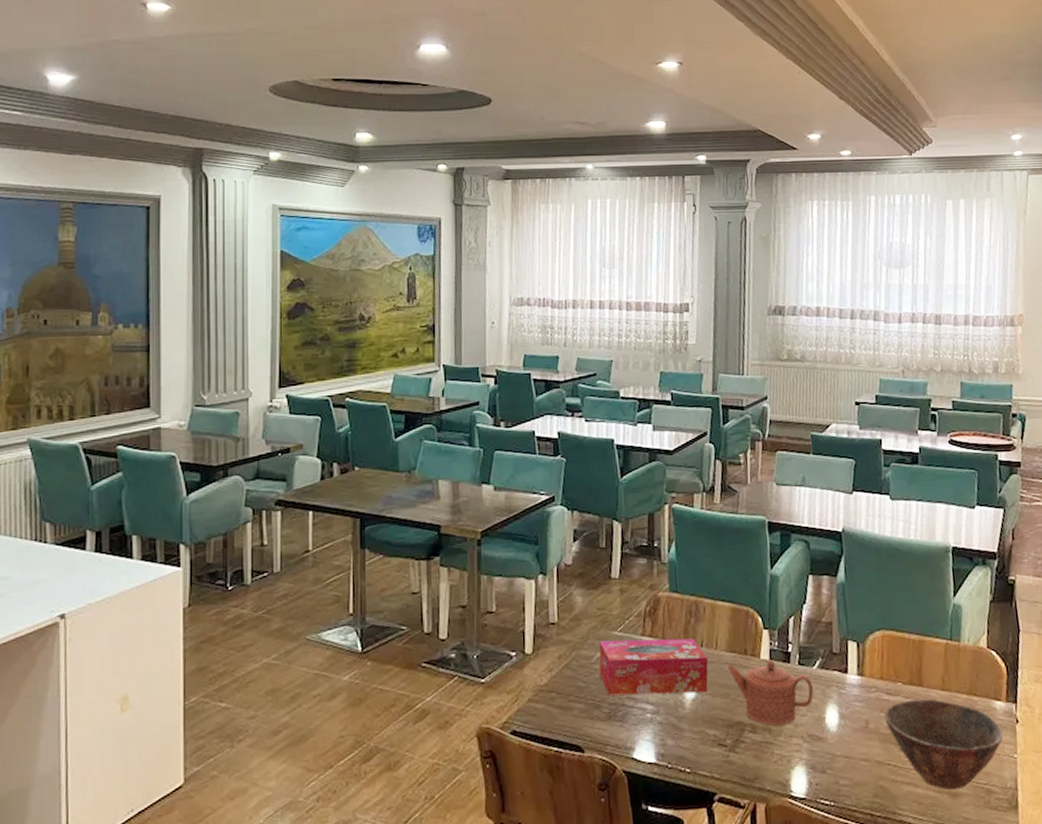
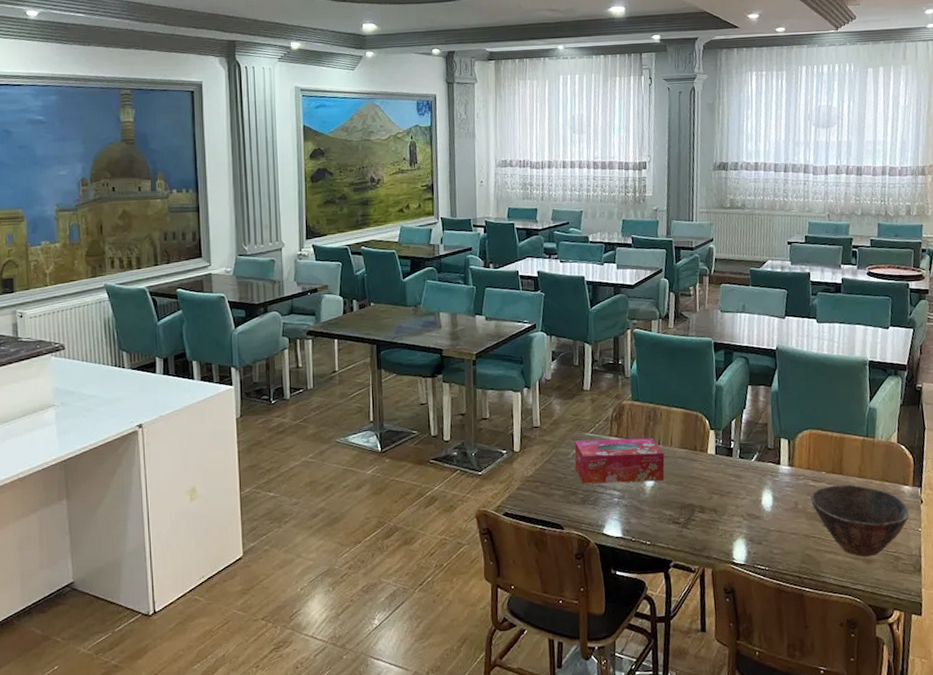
teapot: present [728,660,814,726] -> none [681,454,752,507]

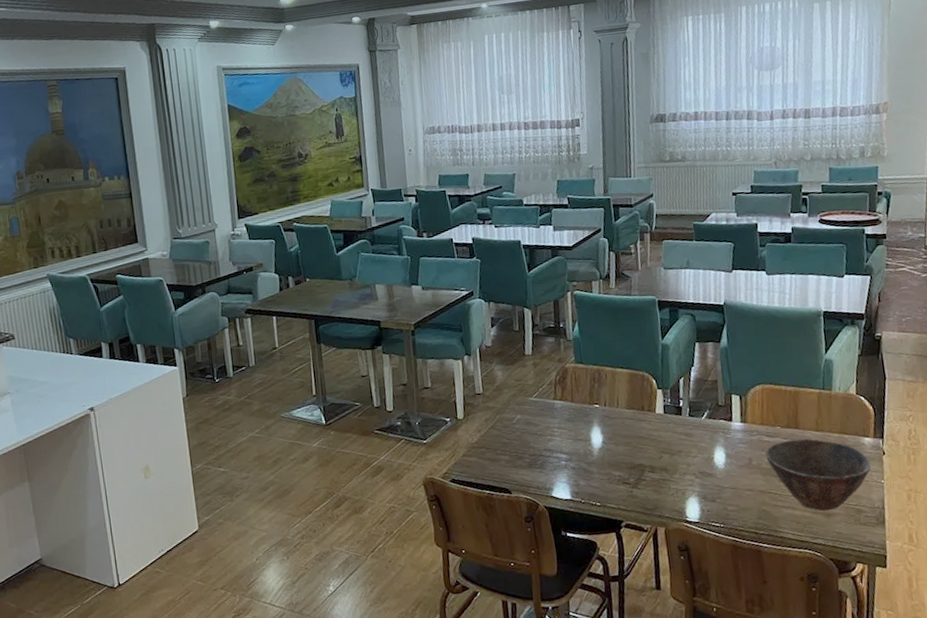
tissue box: present [574,438,665,484] -> none [518,400,613,448]

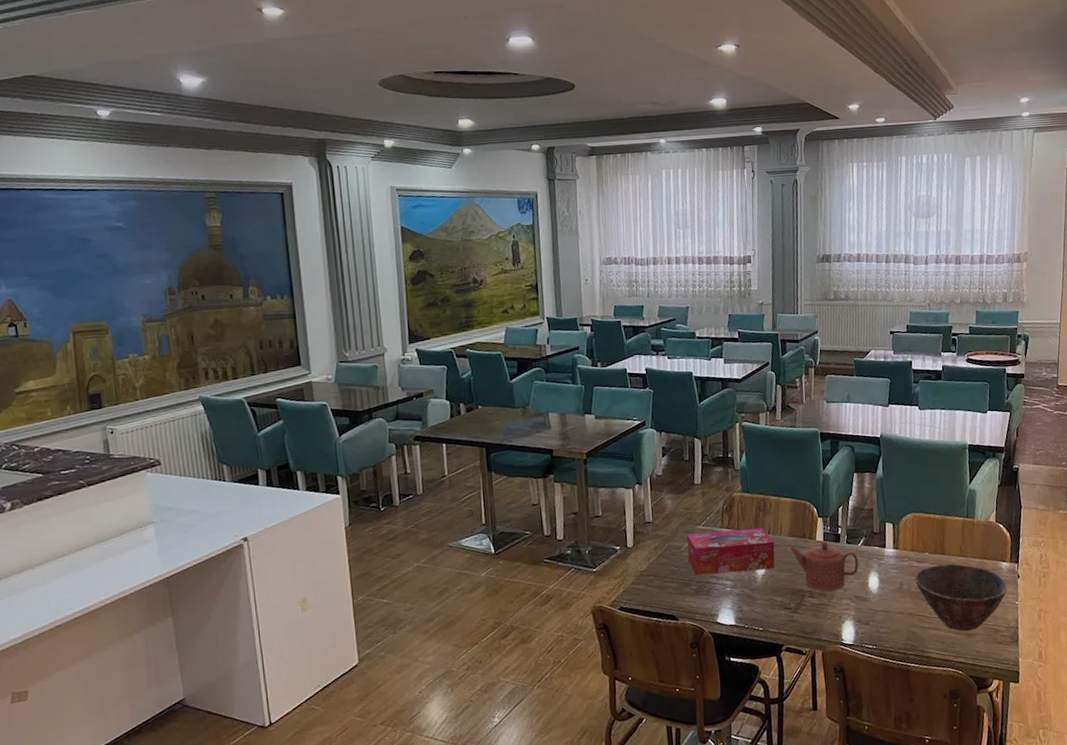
tissue box: none [518,400,613,448] -> present [687,528,775,576]
teapot: none [628,414,703,466] -> present [790,541,859,591]

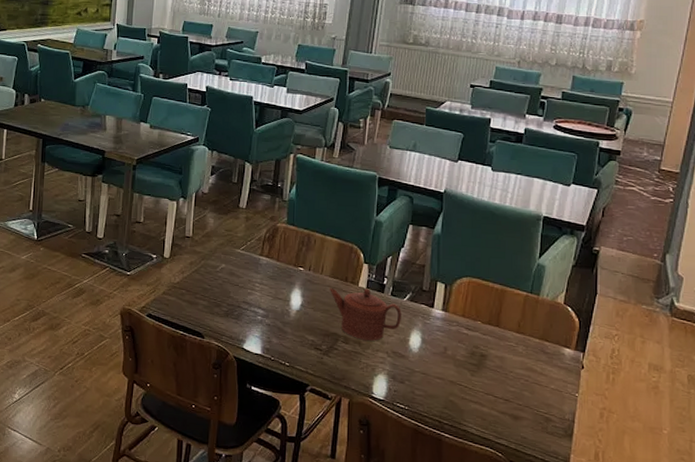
tissue box: present [687,528,775,576] -> none [222,255,313,307]
bowl: present [915,563,1008,632] -> none [462,336,568,414]

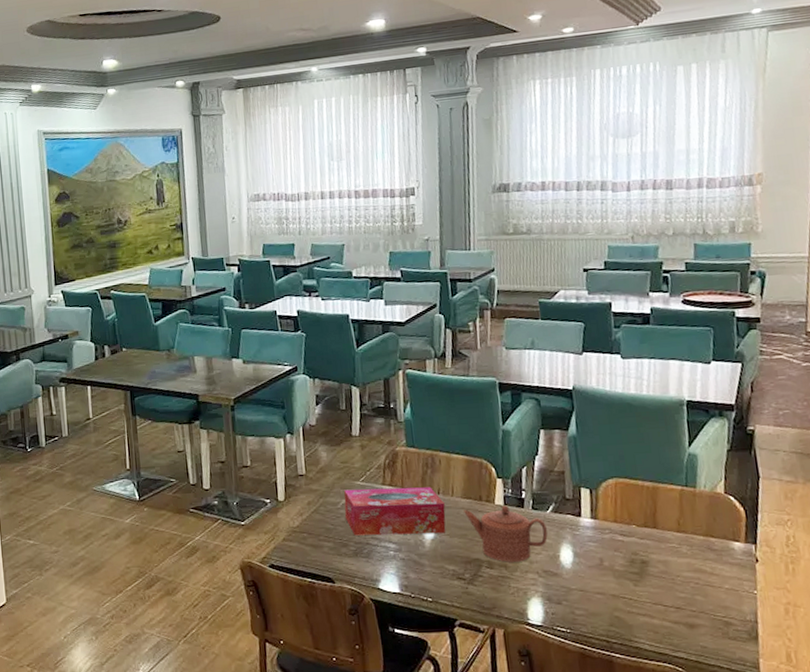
tissue box: none [222,255,313,307] -> present [344,487,446,536]

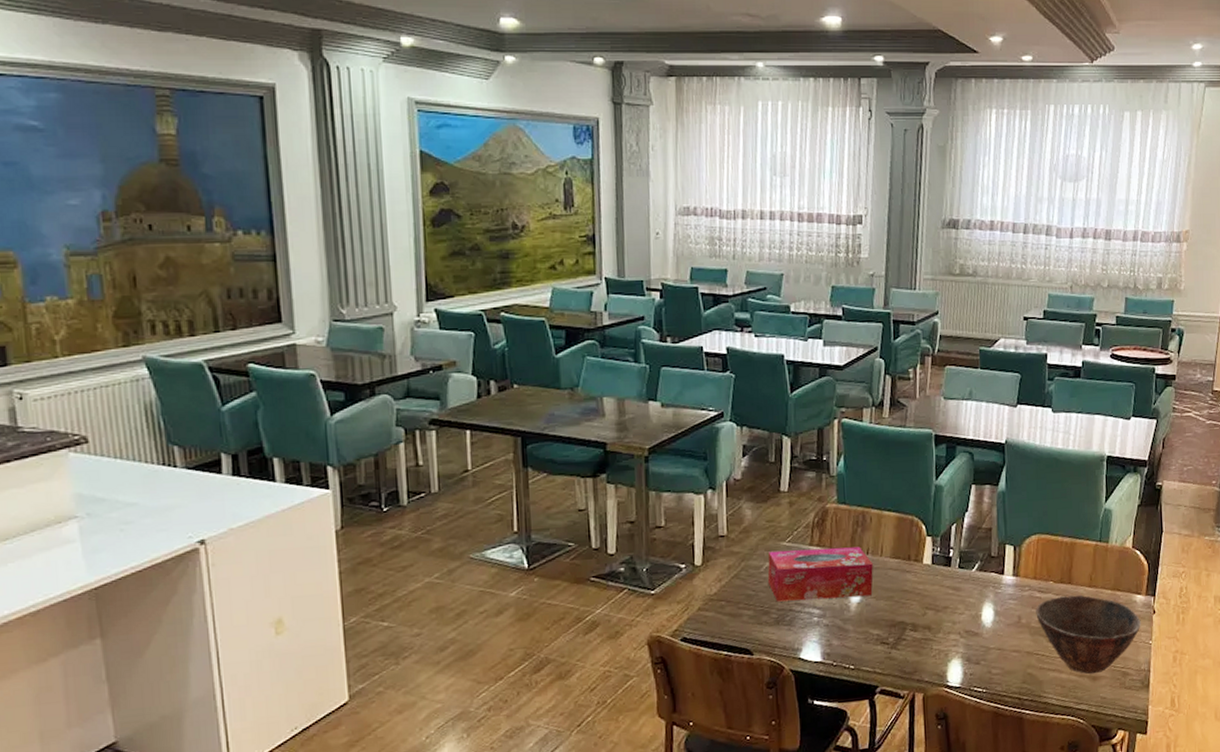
teapot: present [464,505,548,562] -> none [892,564,971,624]
bowl: none [618,539,742,622] -> present [1036,595,1141,675]

